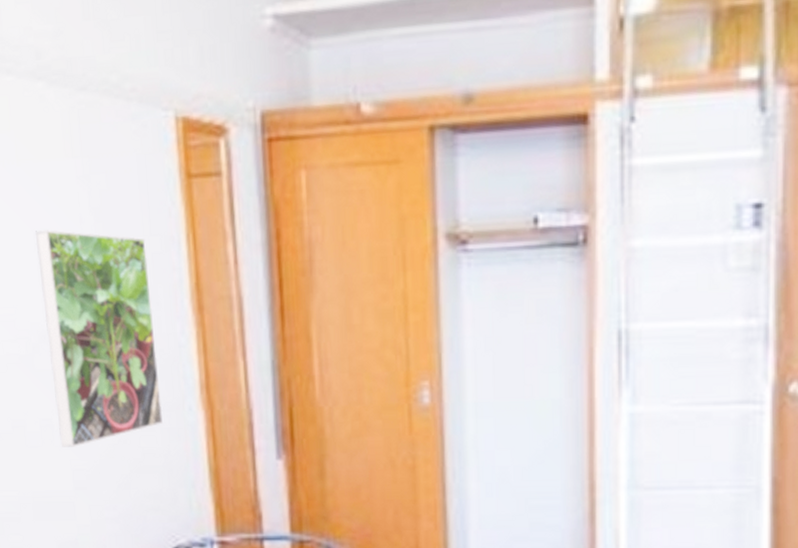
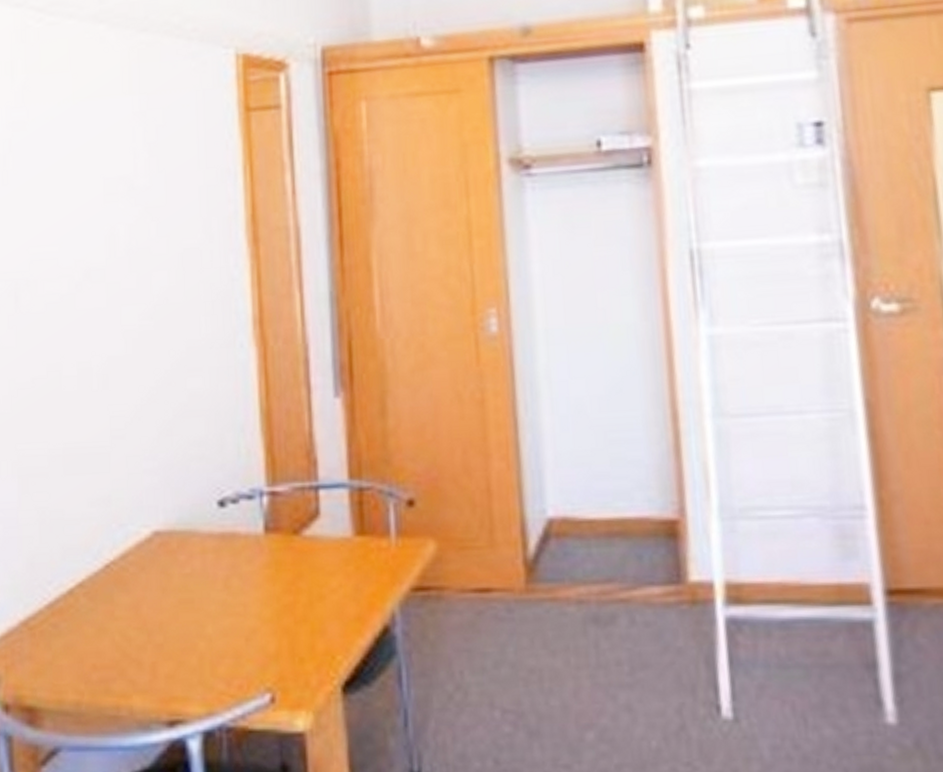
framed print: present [36,229,163,447] -> none [86,164,212,392]

